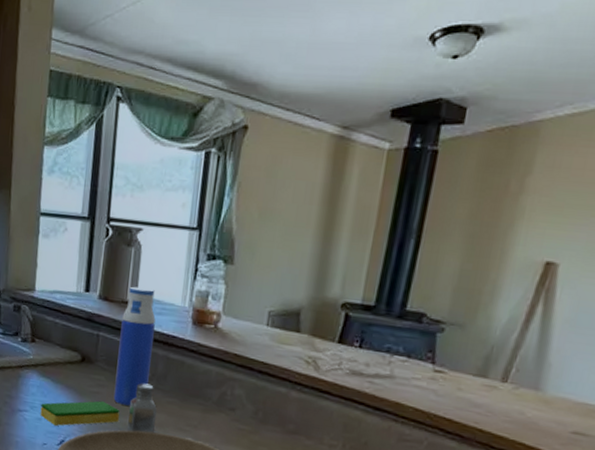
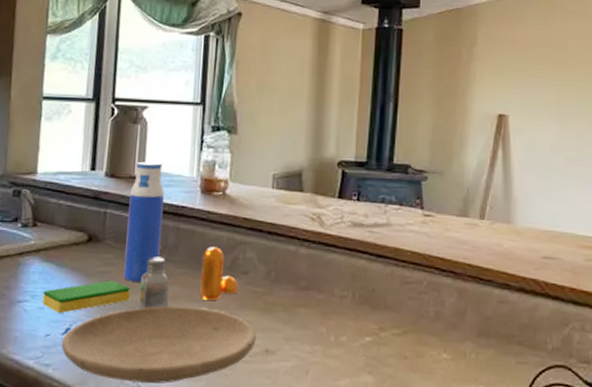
pepper shaker: none [186,379,224,433] -> present [200,247,238,300]

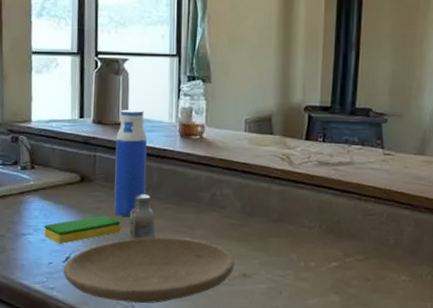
pepper shaker: present [200,247,238,300] -> none [183,185,217,232]

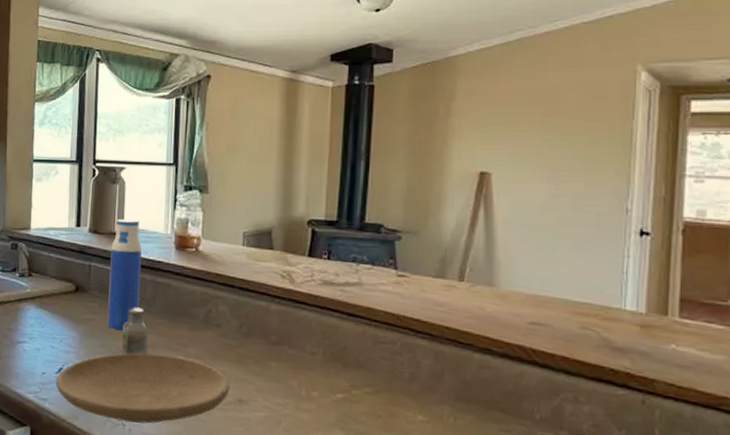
dish sponge: present [44,215,121,244] -> none [38,327,113,355]

